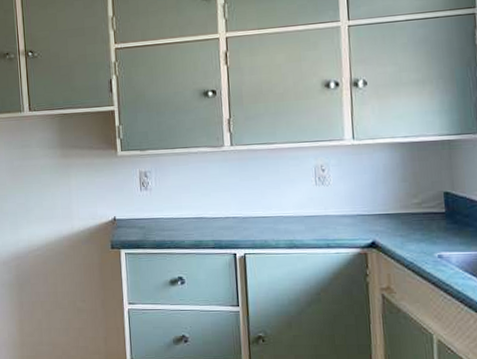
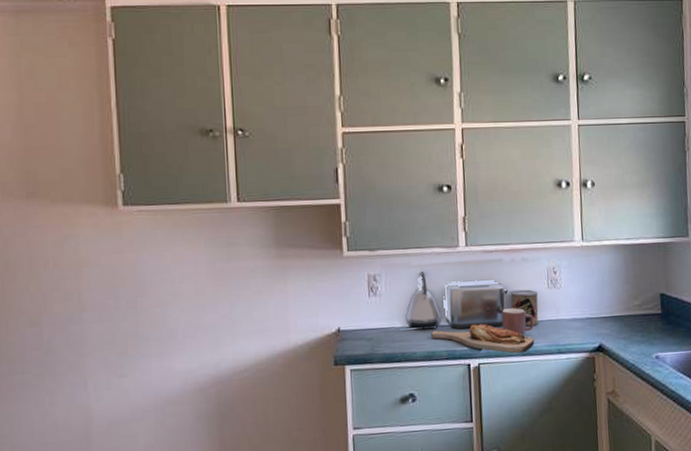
kettle: none [174,169,207,221] -> present [405,272,441,330]
cutting board: none [197,216,302,246] -> present [430,323,535,354]
toaster: none [210,178,273,222] -> present [444,281,508,330]
mug: none [267,203,300,230] -> present [501,308,534,336]
tin can: none [276,186,306,221] -> present [511,289,539,327]

